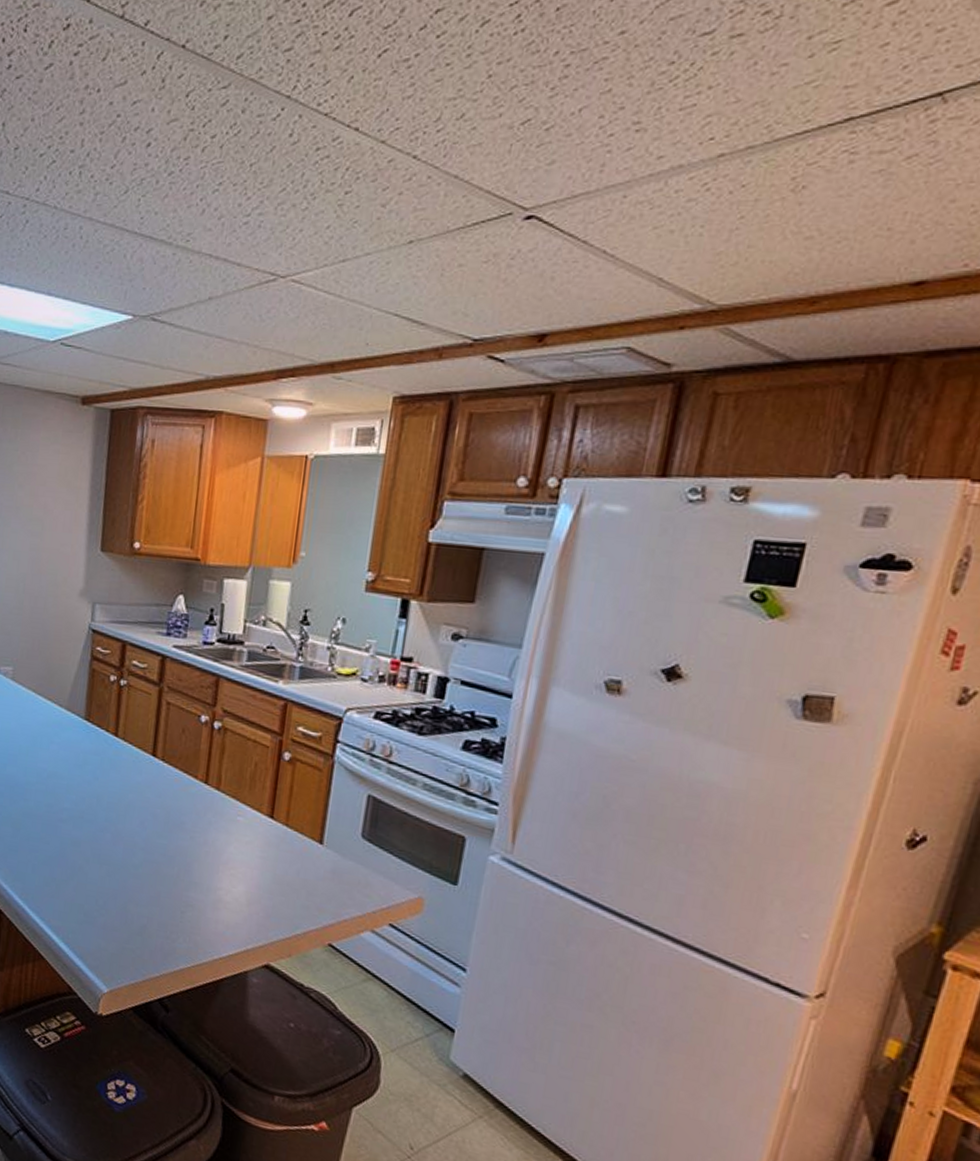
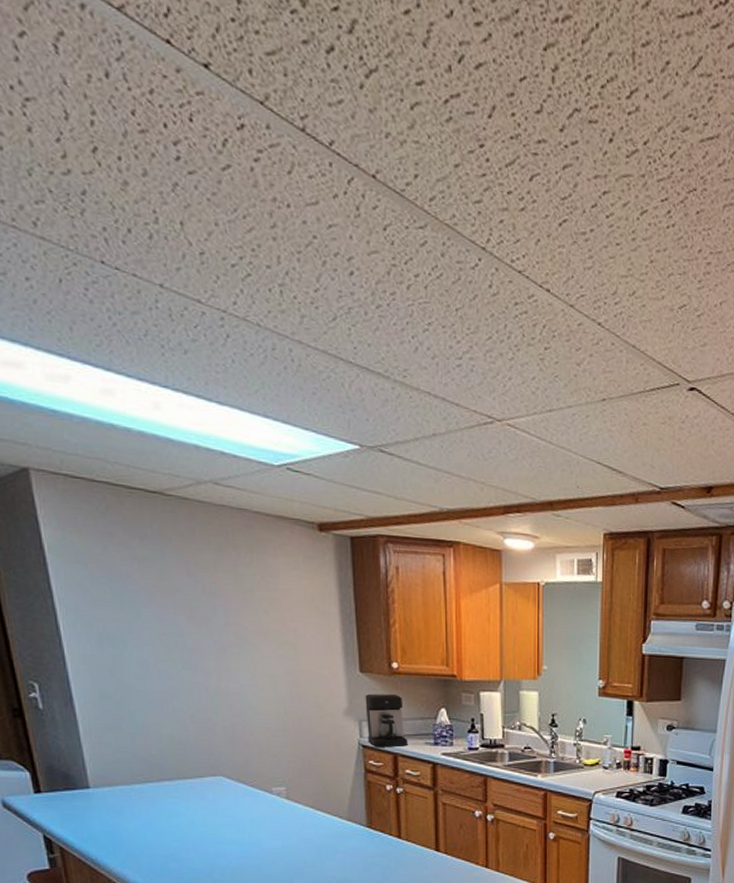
coffee maker: none [98,575,140,635] -> present [365,694,408,748]

